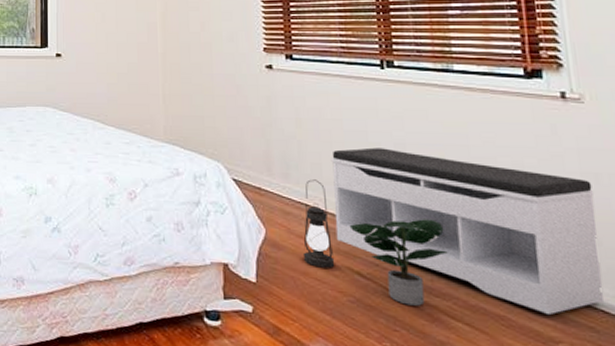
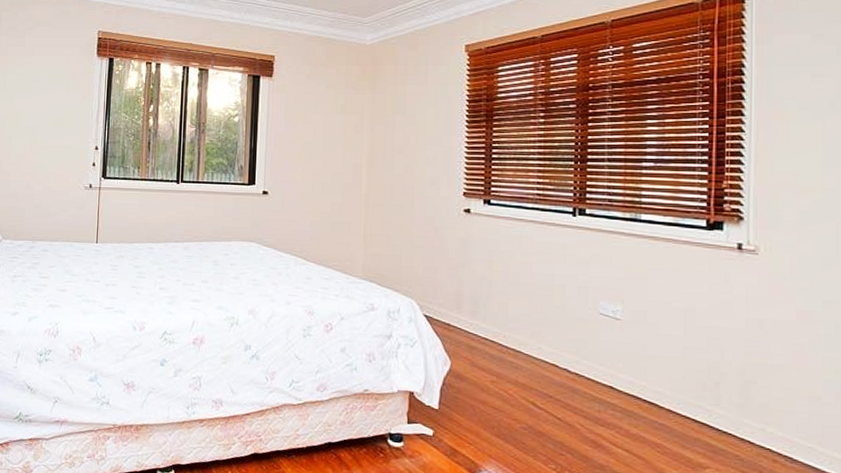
lantern: present [303,179,335,268] -> none [483,317,512,398]
bench: present [331,147,604,314] -> none [516,290,755,444]
potted plant: present [349,219,448,306] -> none [529,356,616,434]

